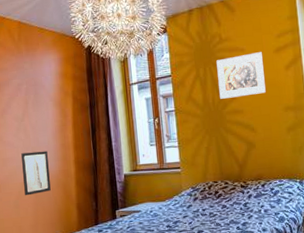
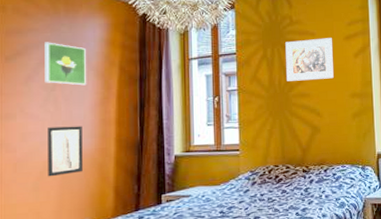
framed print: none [13,78,48,115] -> present [45,42,87,86]

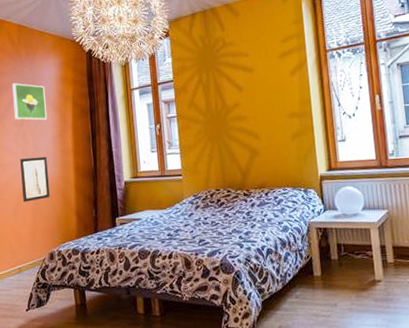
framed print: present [285,38,335,81] -> none [219,57,271,105]

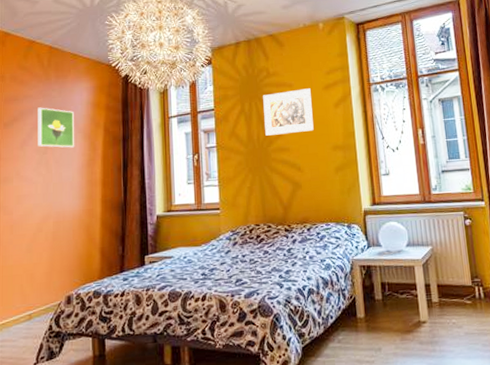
wall art: present [20,156,50,202] -> none [40,187,71,239]
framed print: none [219,57,271,105] -> present [263,88,315,136]

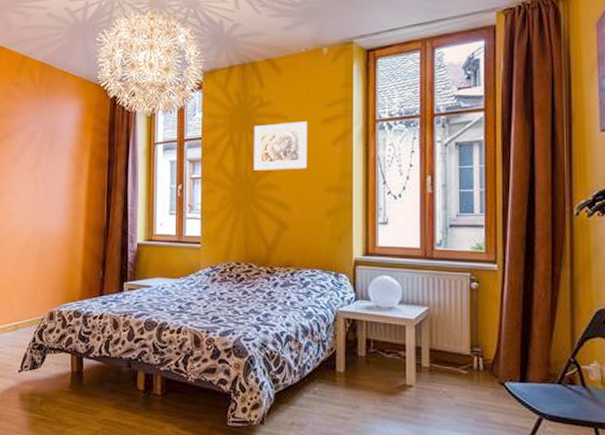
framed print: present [38,107,75,148] -> none [27,125,63,168]

